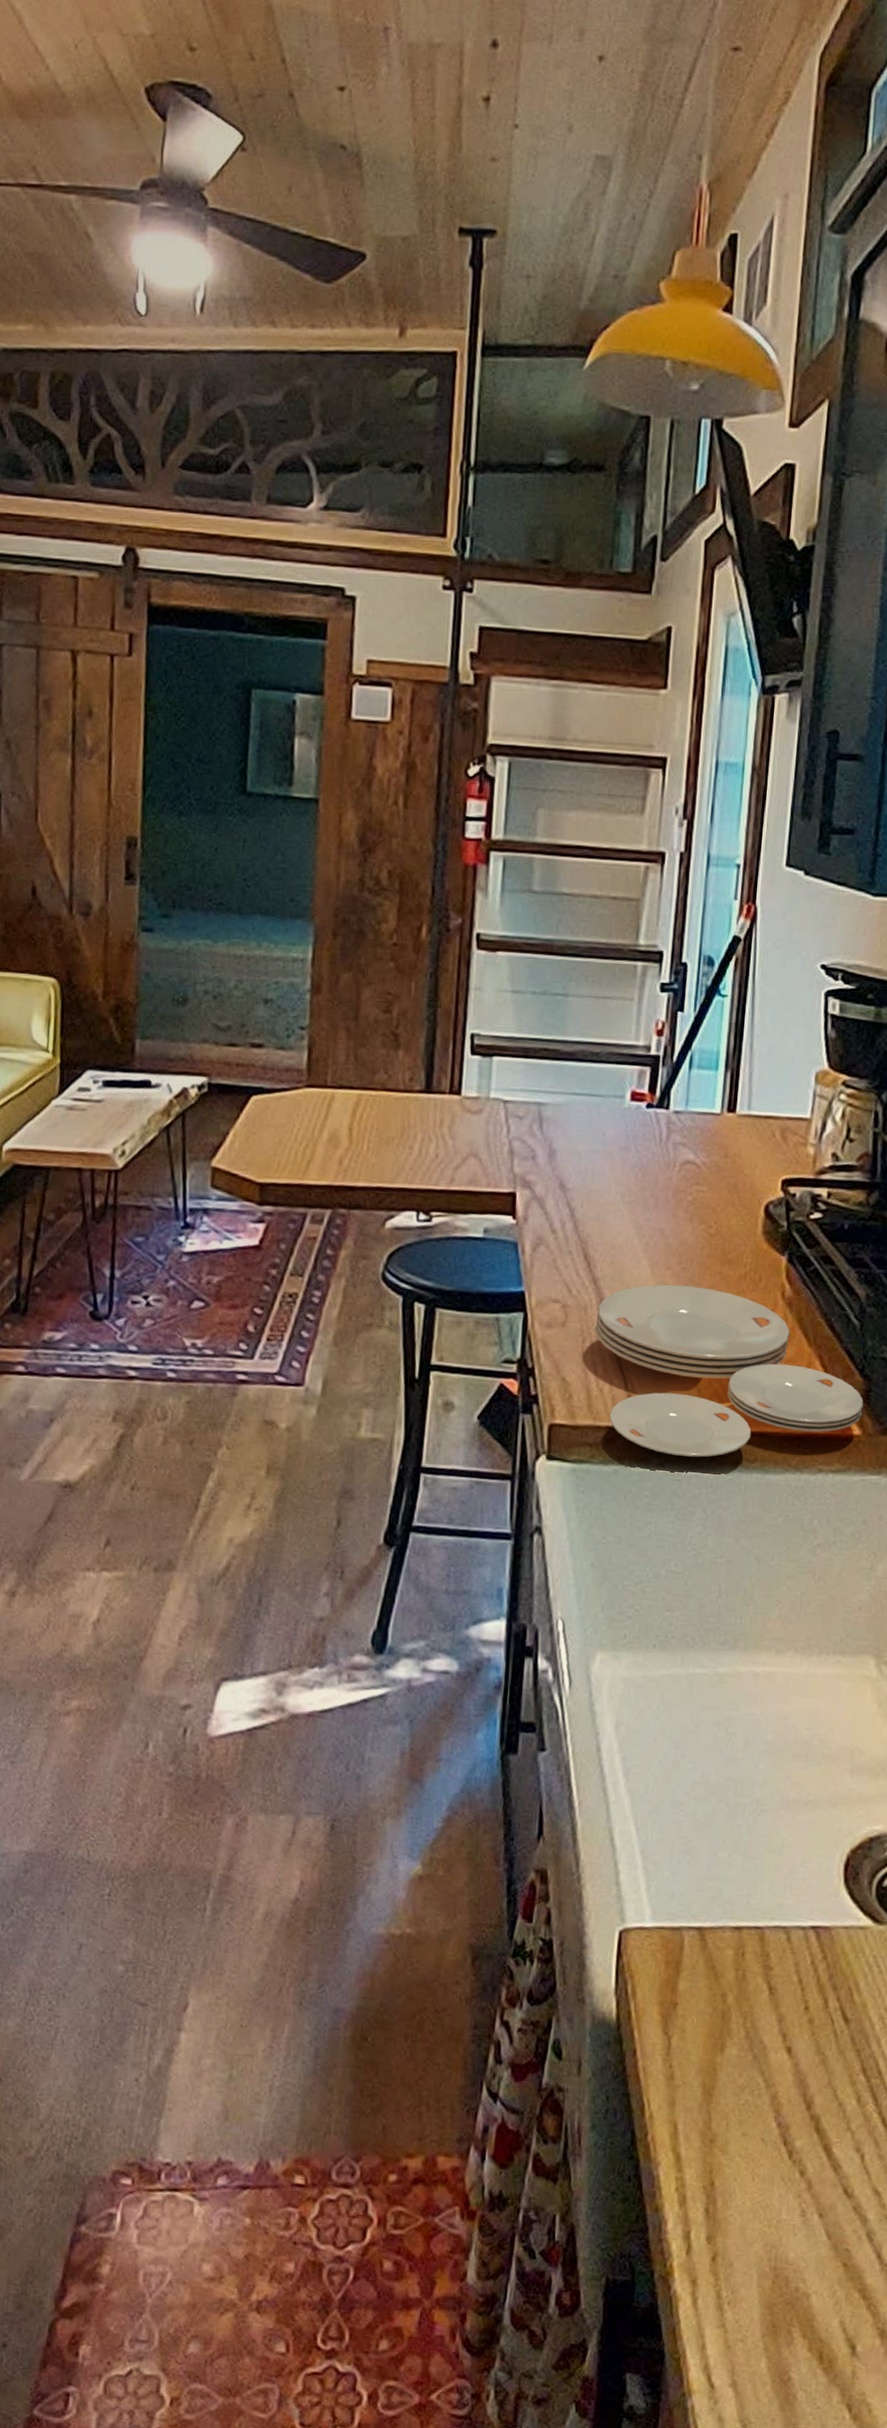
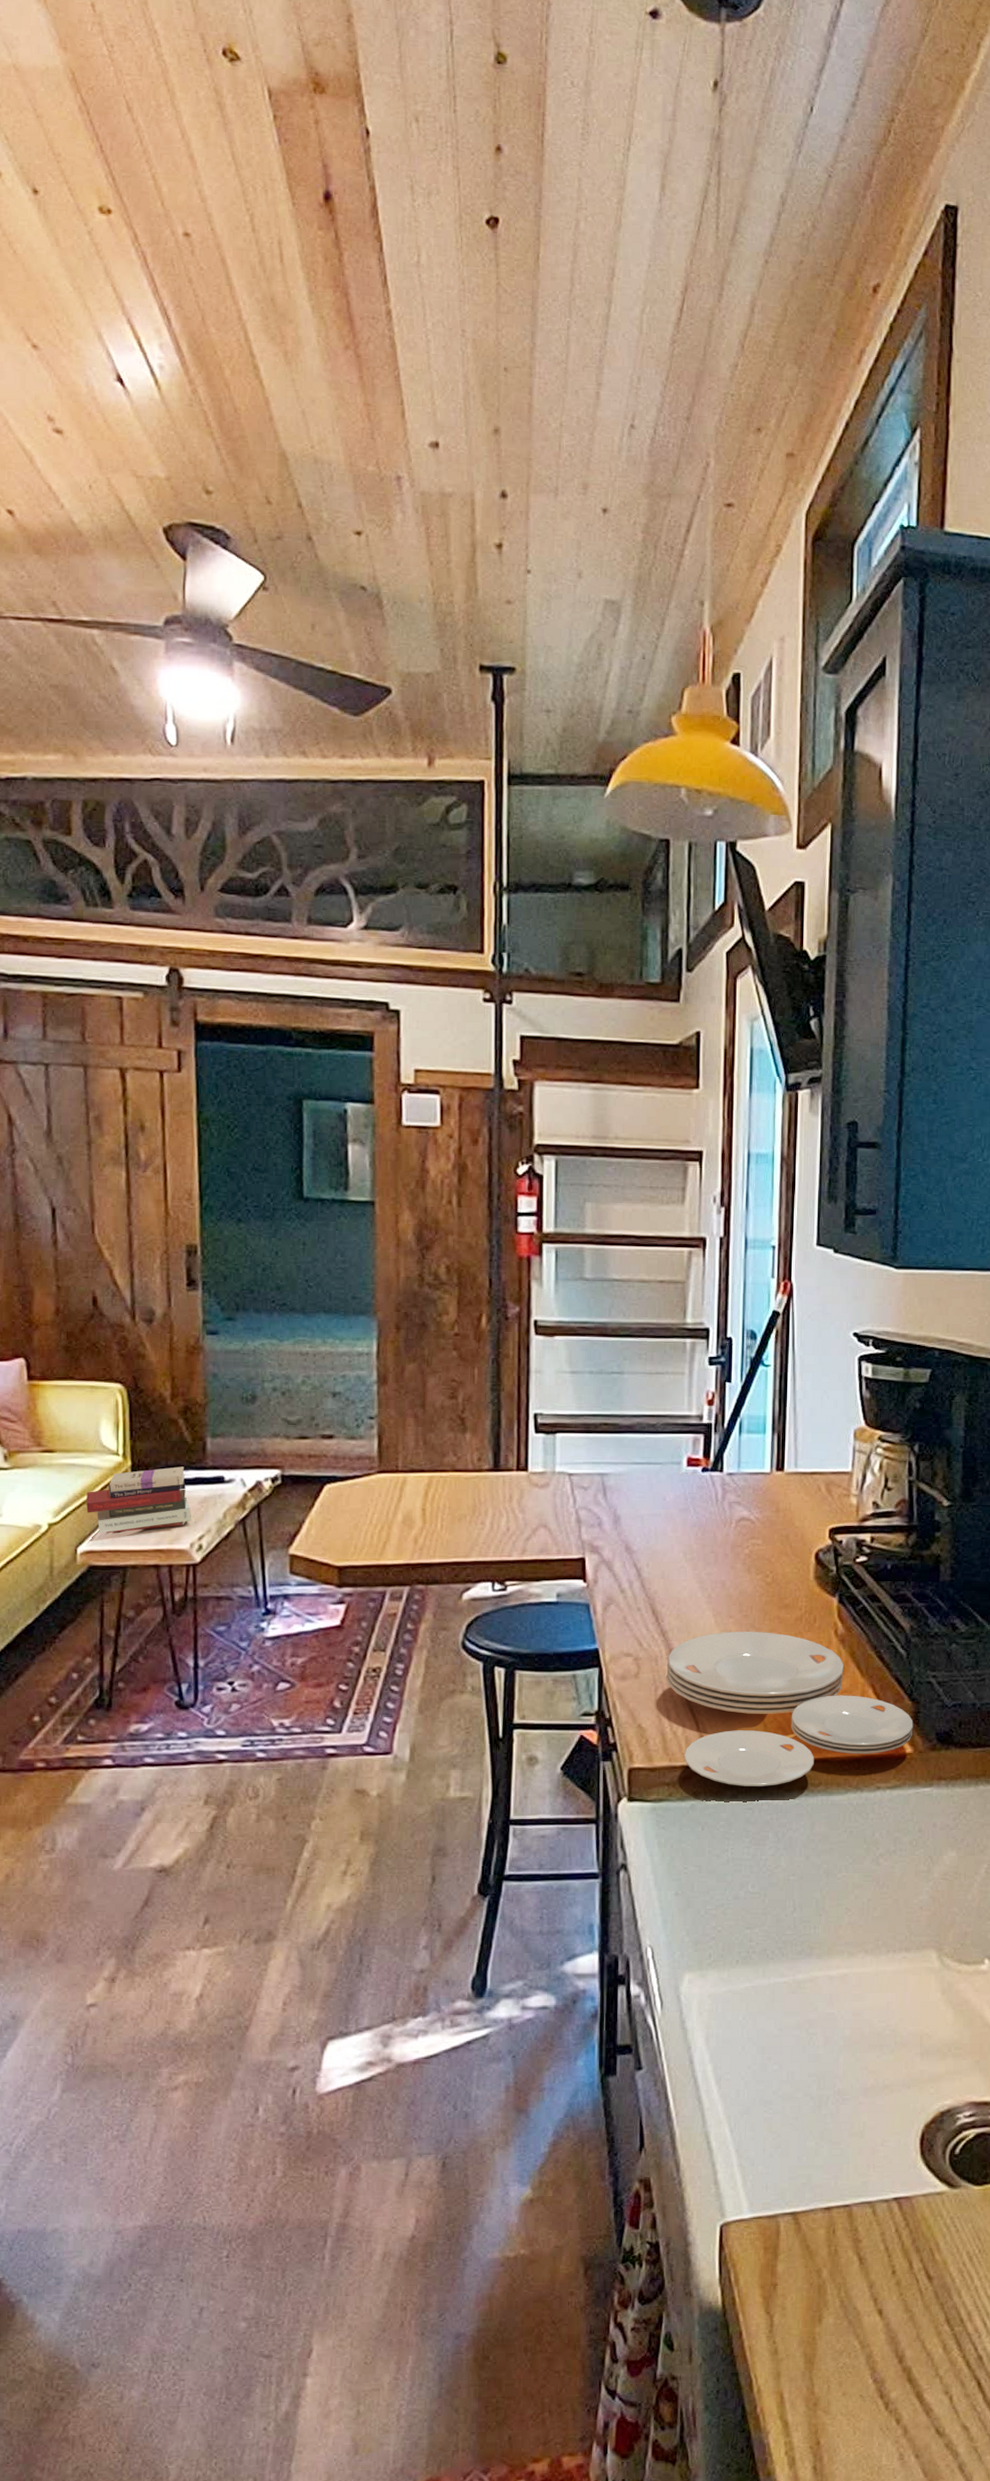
books: none [14,1067,117,1133] -> present [86,1466,192,1534]

